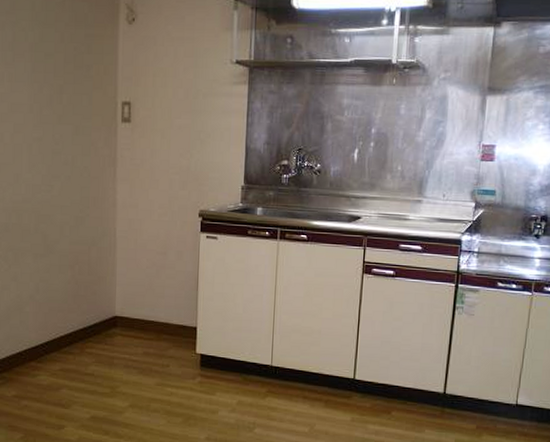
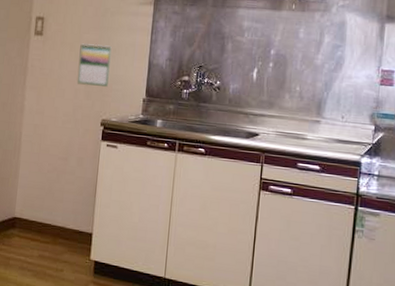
calendar: none [171,129,206,175] -> present [76,43,112,87]

